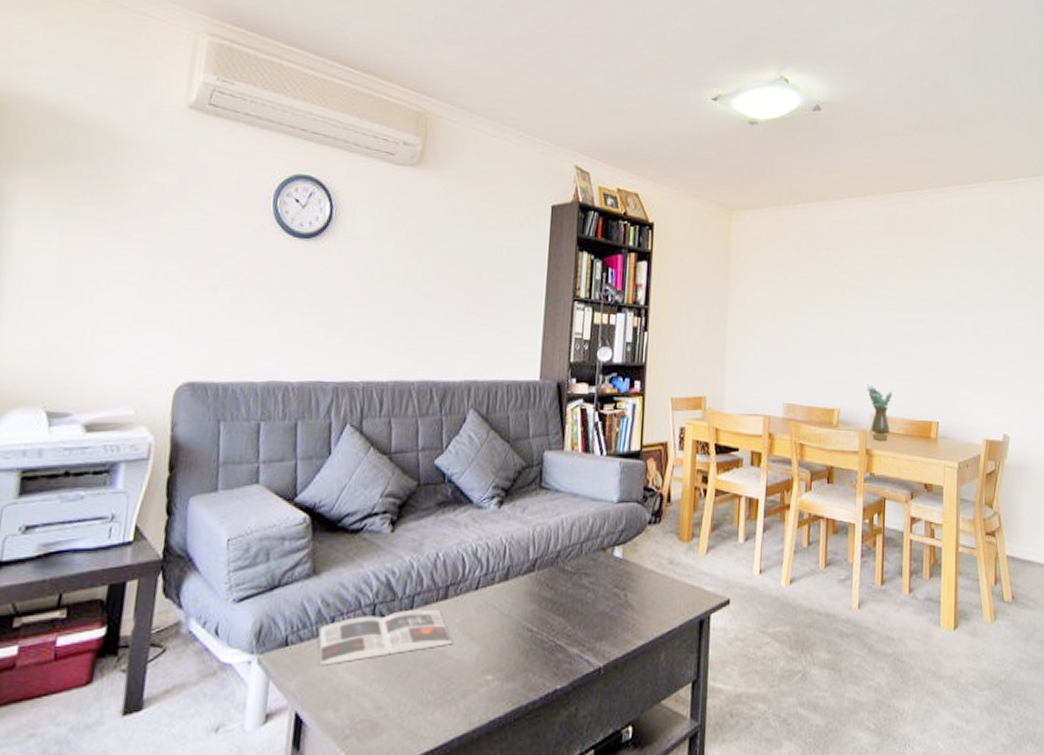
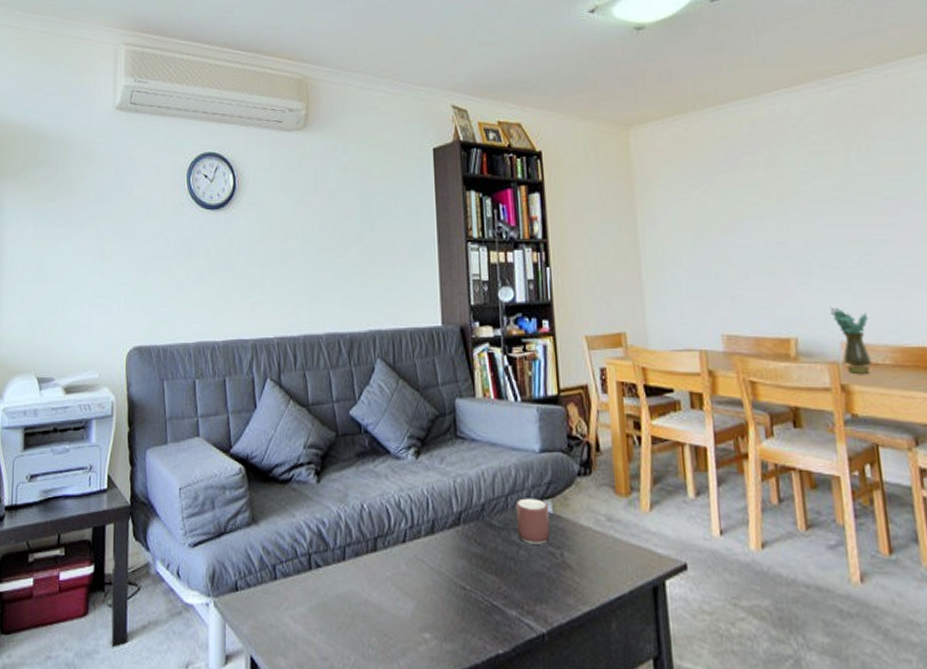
magazine: present [318,609,454,666] -> none [262,560,388,612]
mug: none [588,545,620,587] -> present [516,498,551,544]

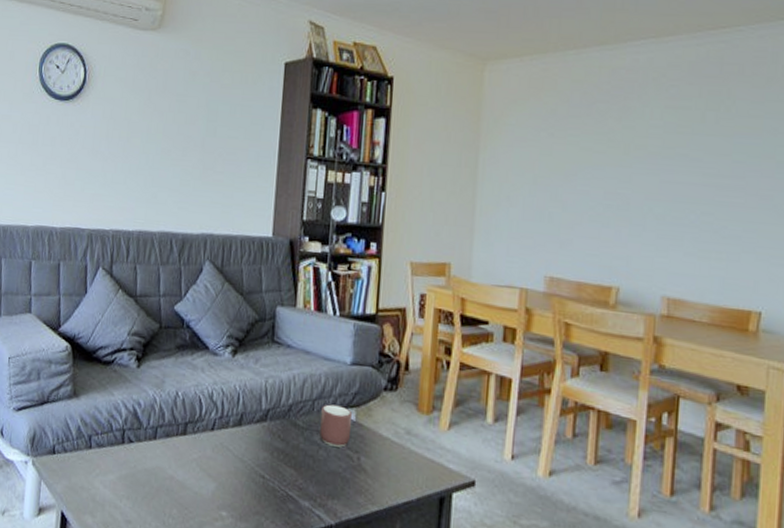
vase: present [830,307,873,375] -> none [657,261,694,330]

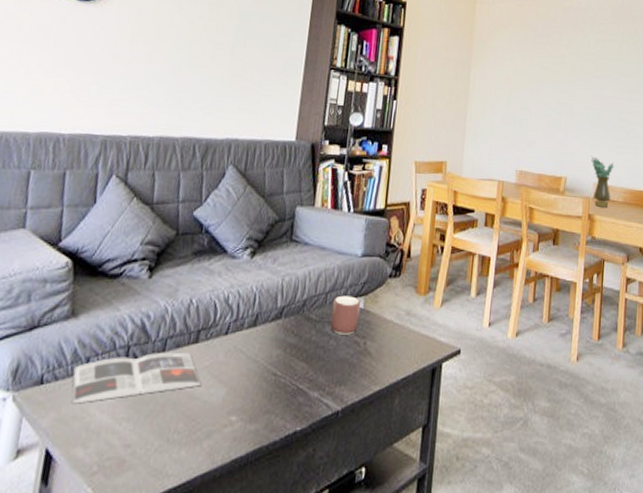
magazine: none [78,438,192,478] -> present [72,352,202,404]
vase: none [657,261,694,330] -> present [591,156,614,209]

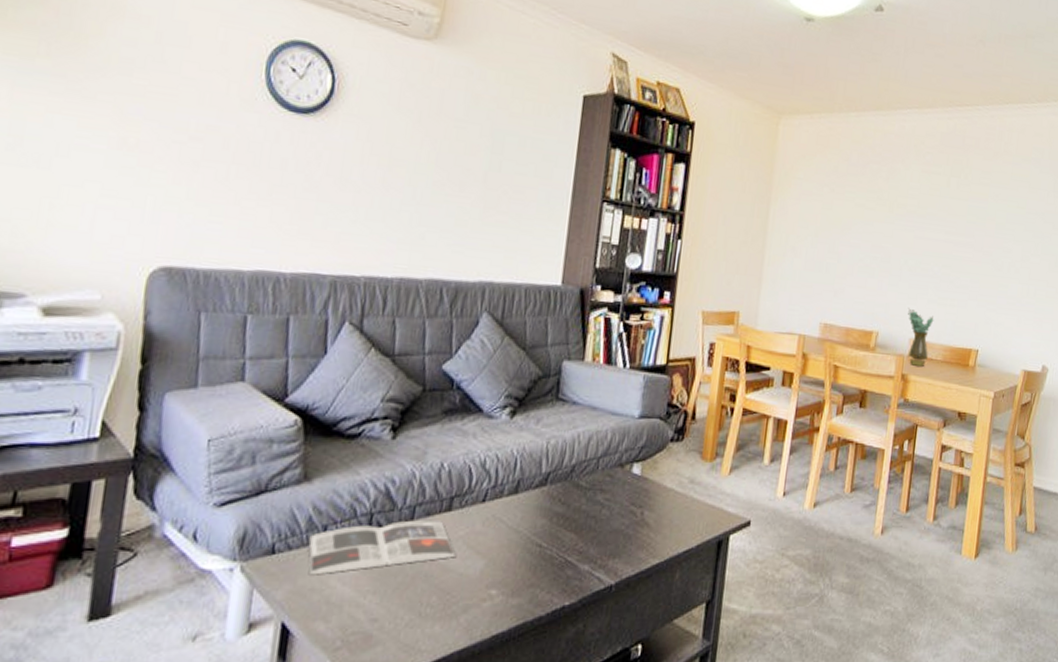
mug: present [331,295,362,335] -> none [603,461,639,504]

